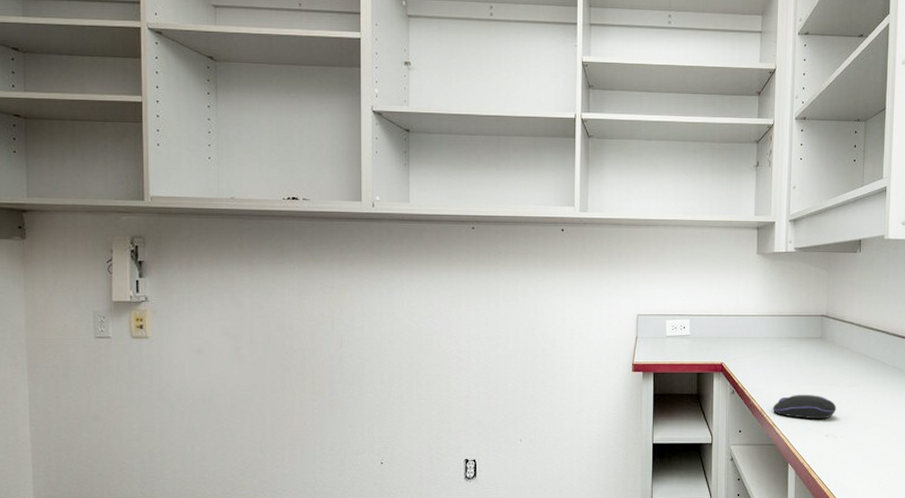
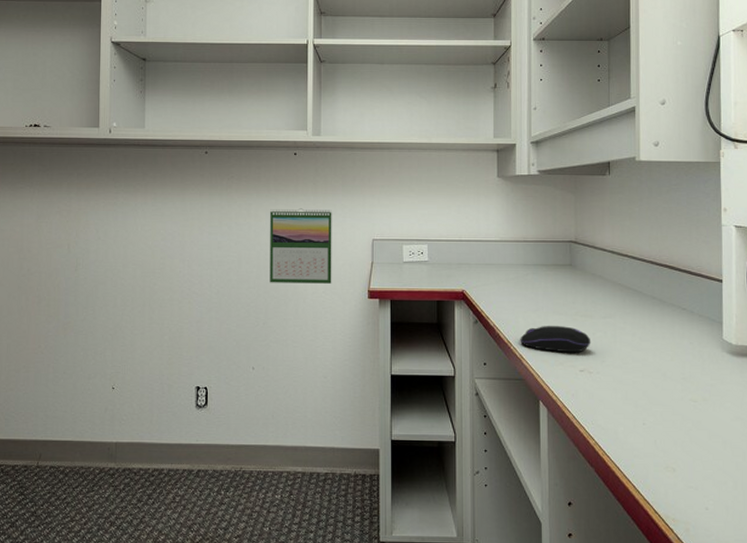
calendar: none [537,284,598,358] -> present [270,208,332,284]

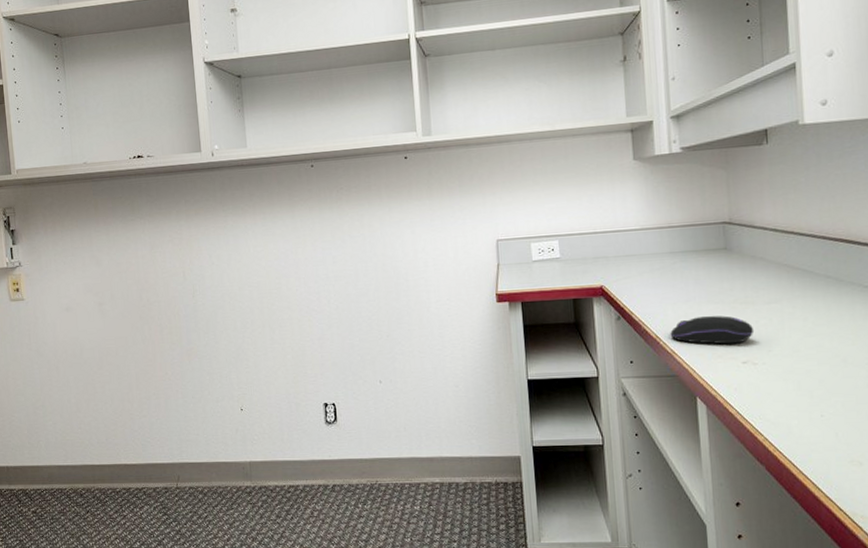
calendar: present [270,208,332,284] -> none [384,213,456,294]

